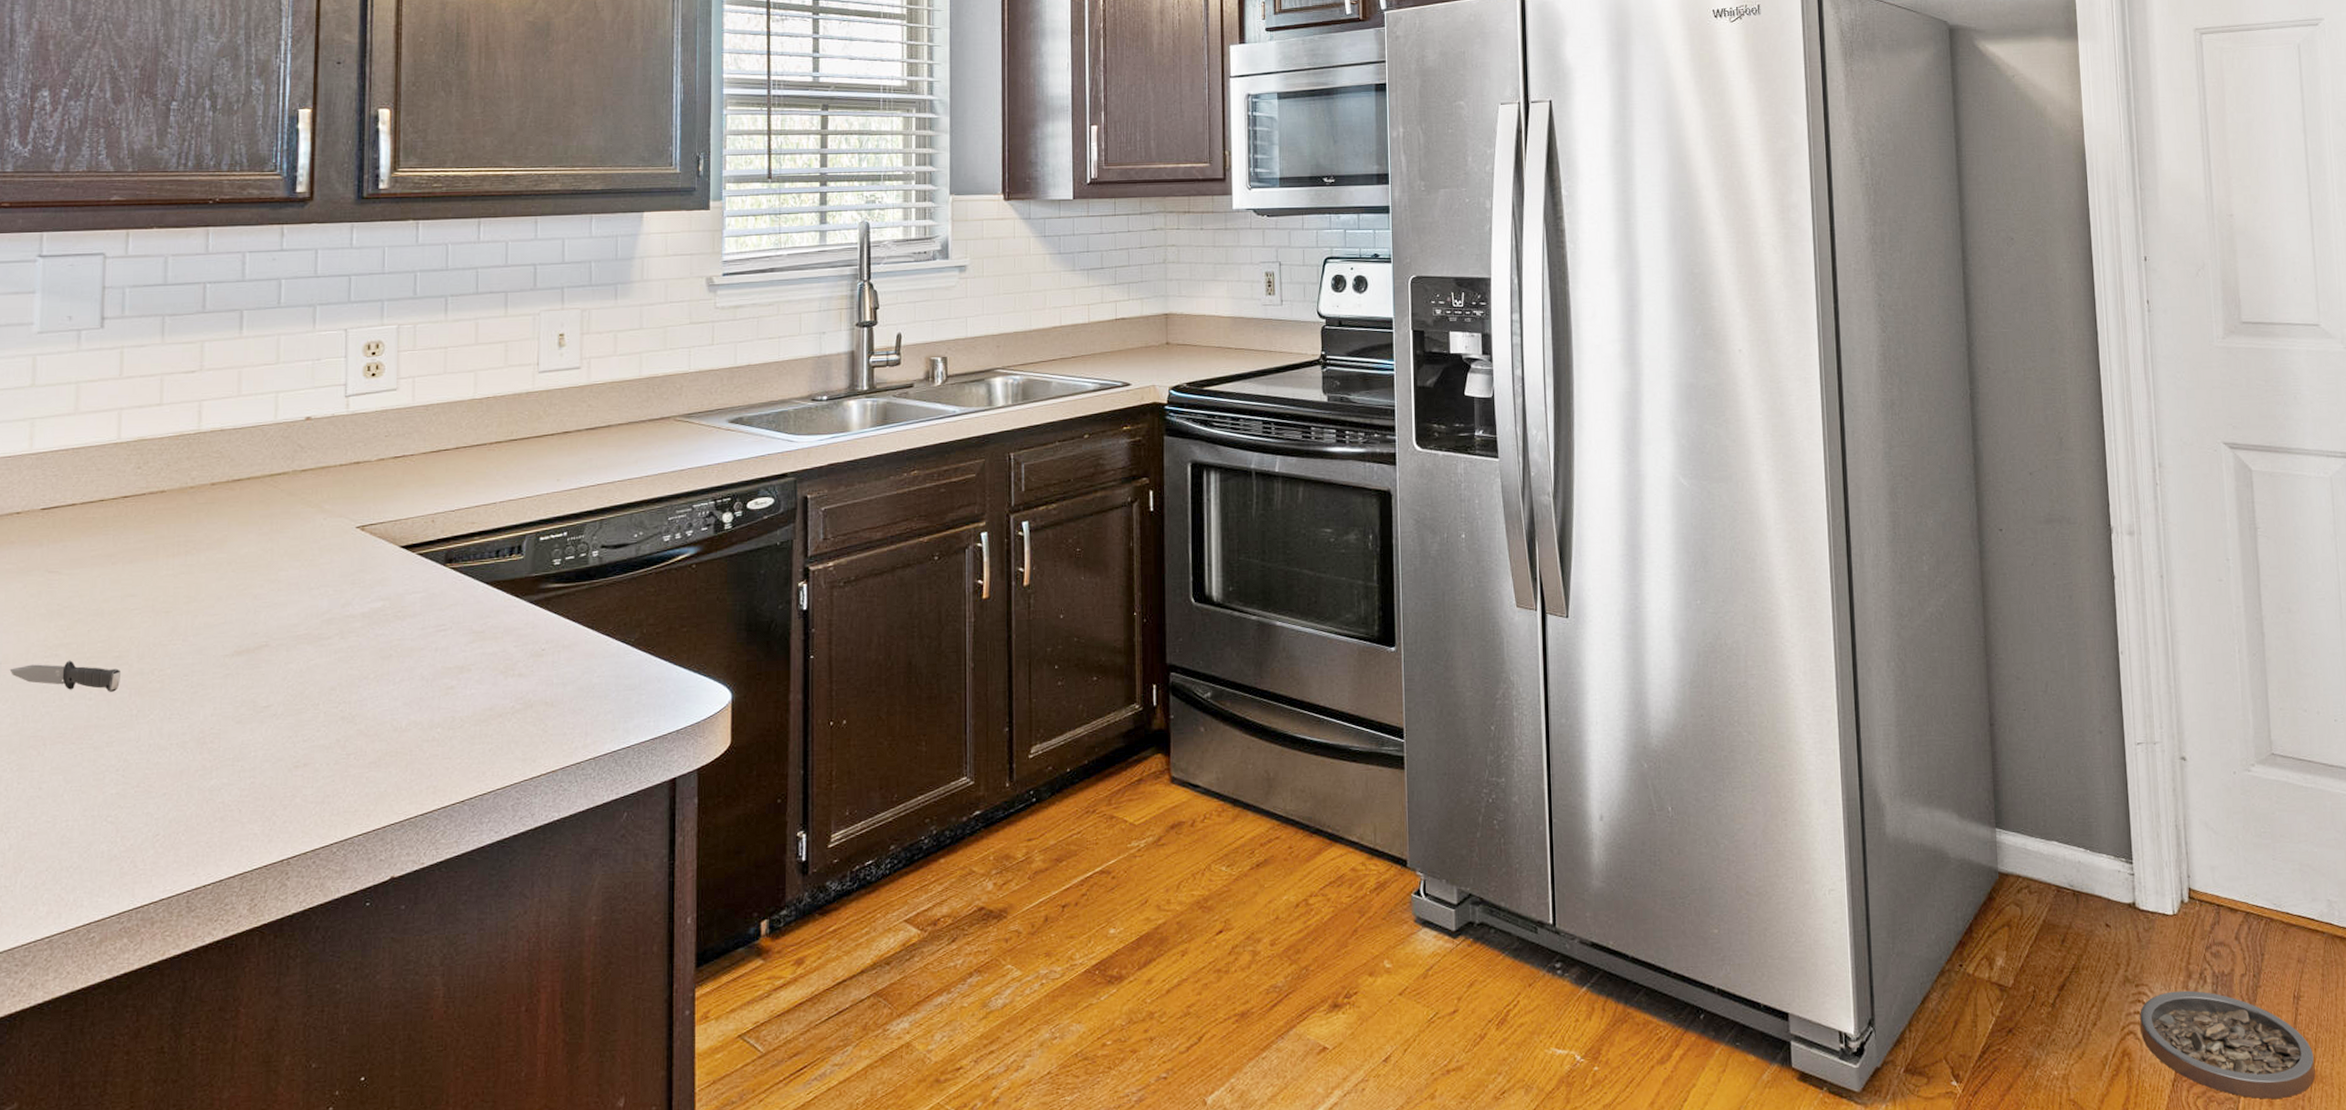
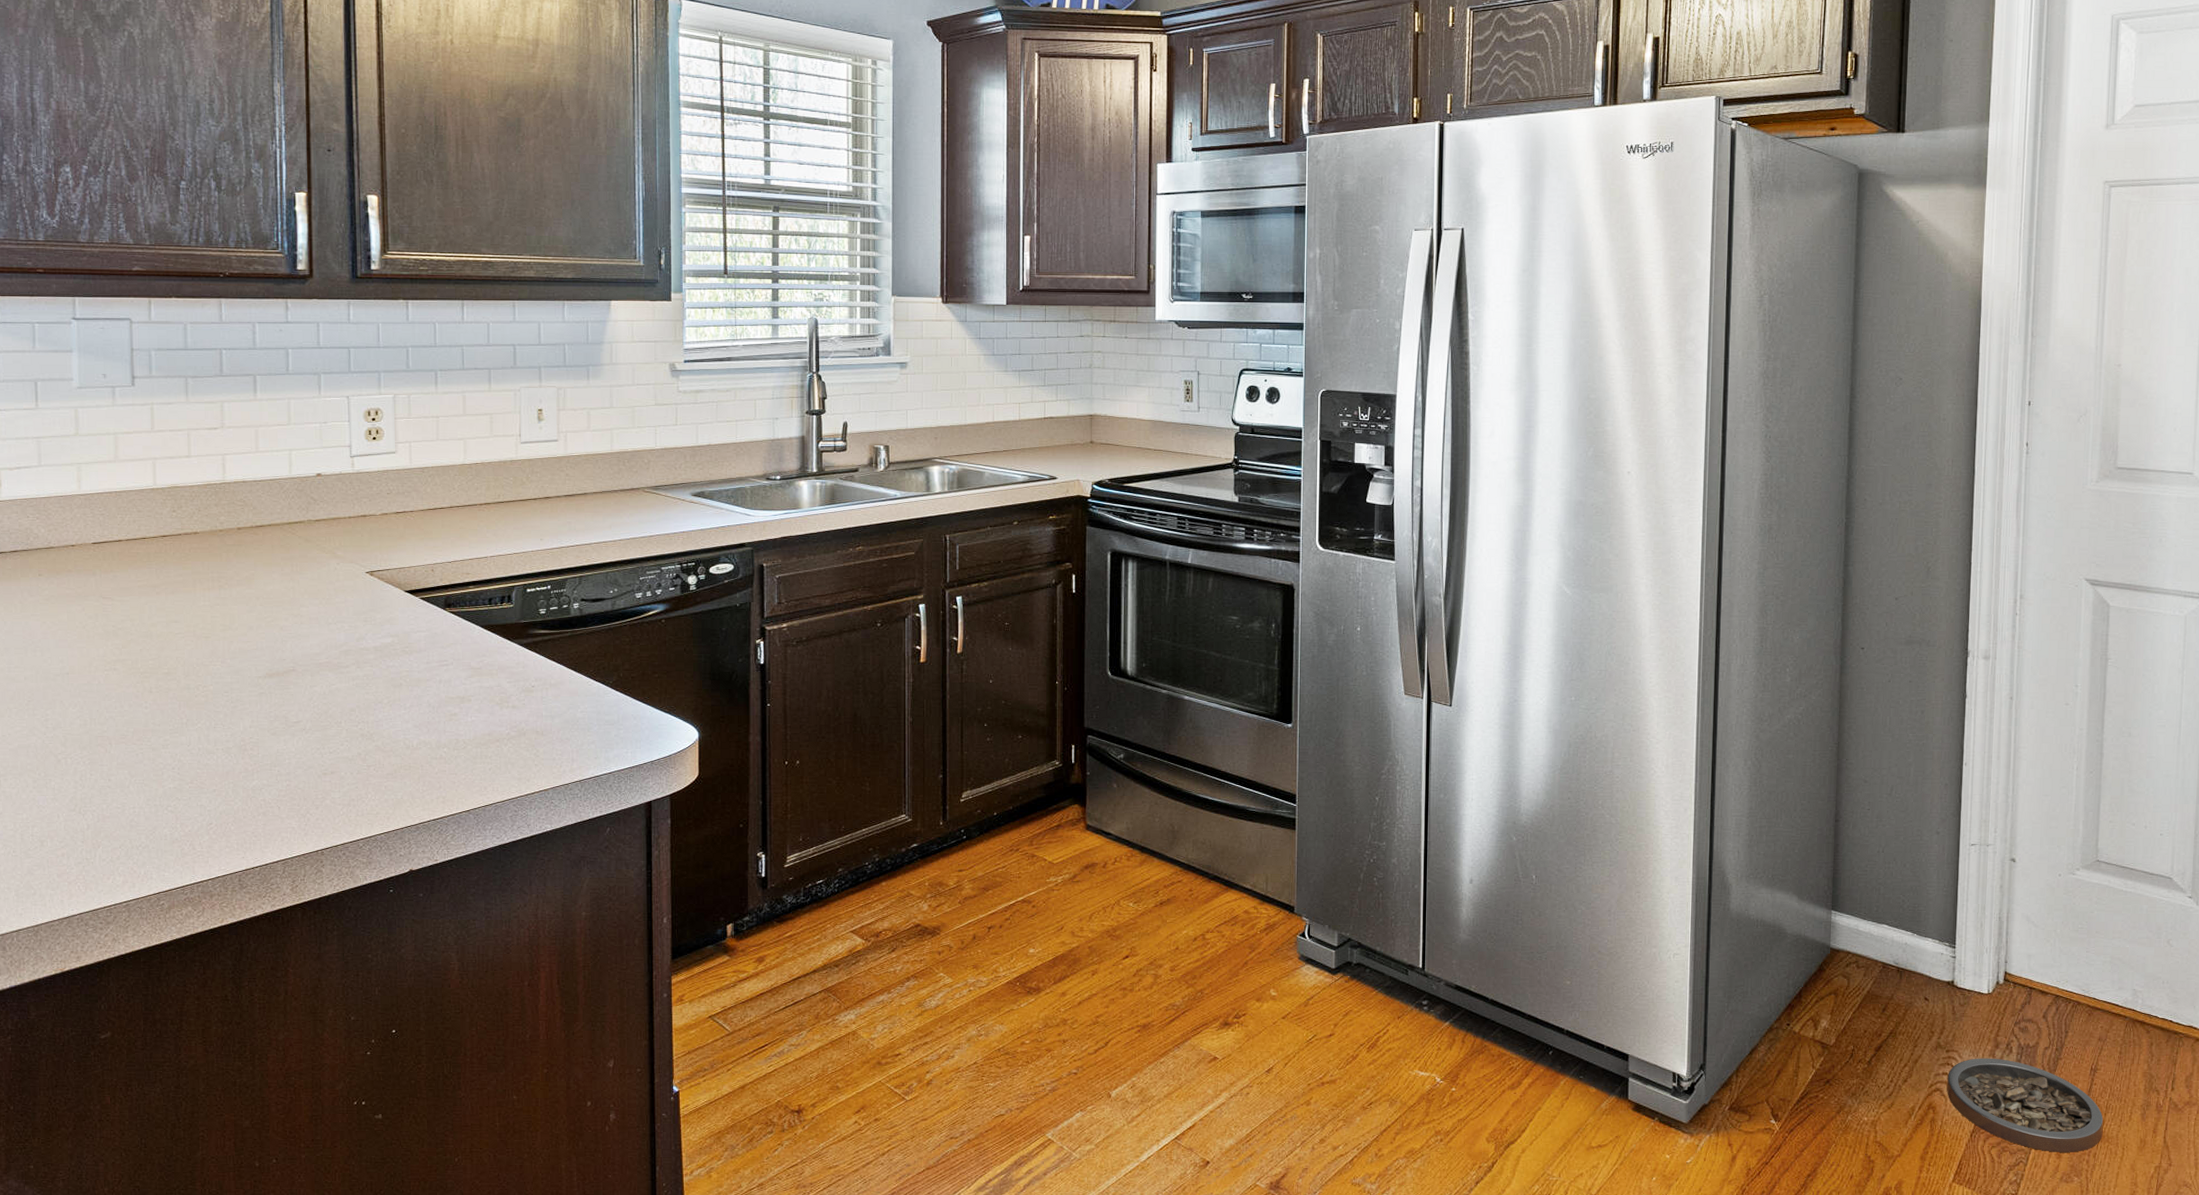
knife: present [9,660,120,692] -> none [76,674,170,703]

